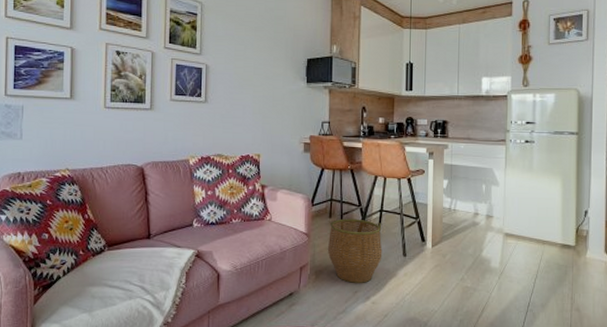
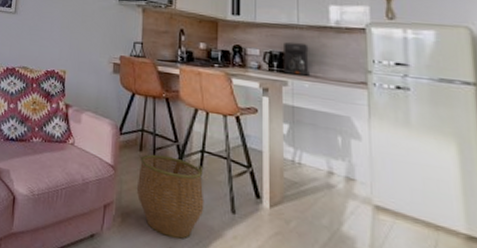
coffee maker: none [445,111,466,139] -> present [282,42,311,76]

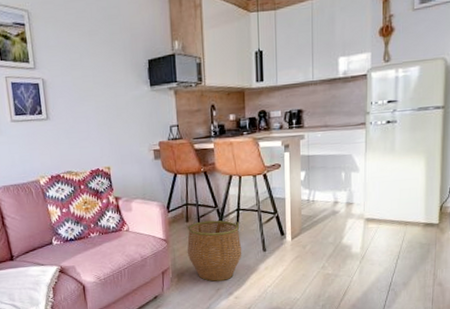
coffee maker: present [282,42,311,76] -> none [300,97,323,128]

